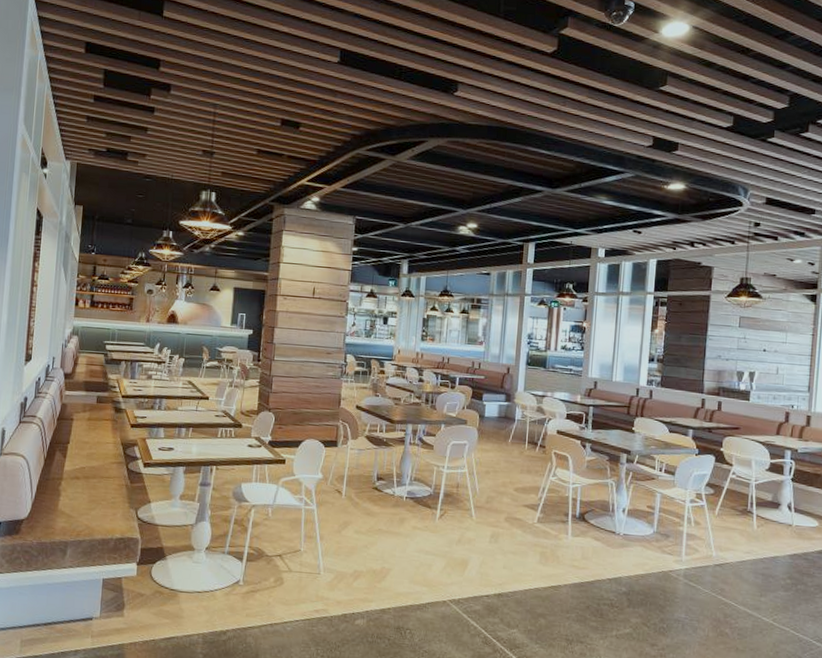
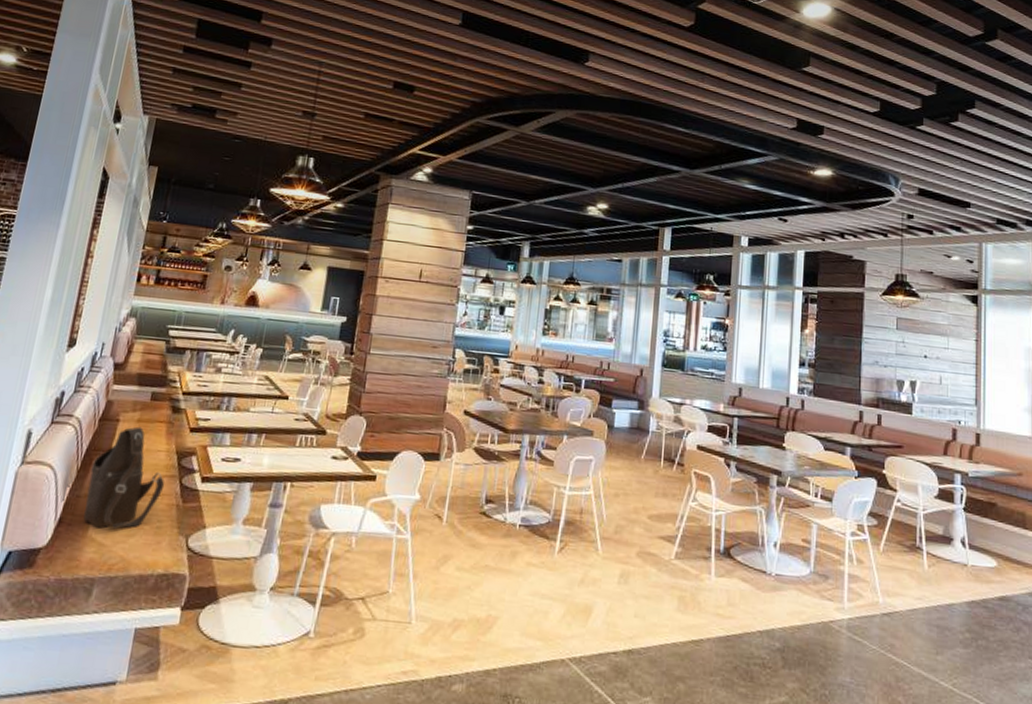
shoulder bag: none [53,424,115,505] -> present [83,426,165,530]

